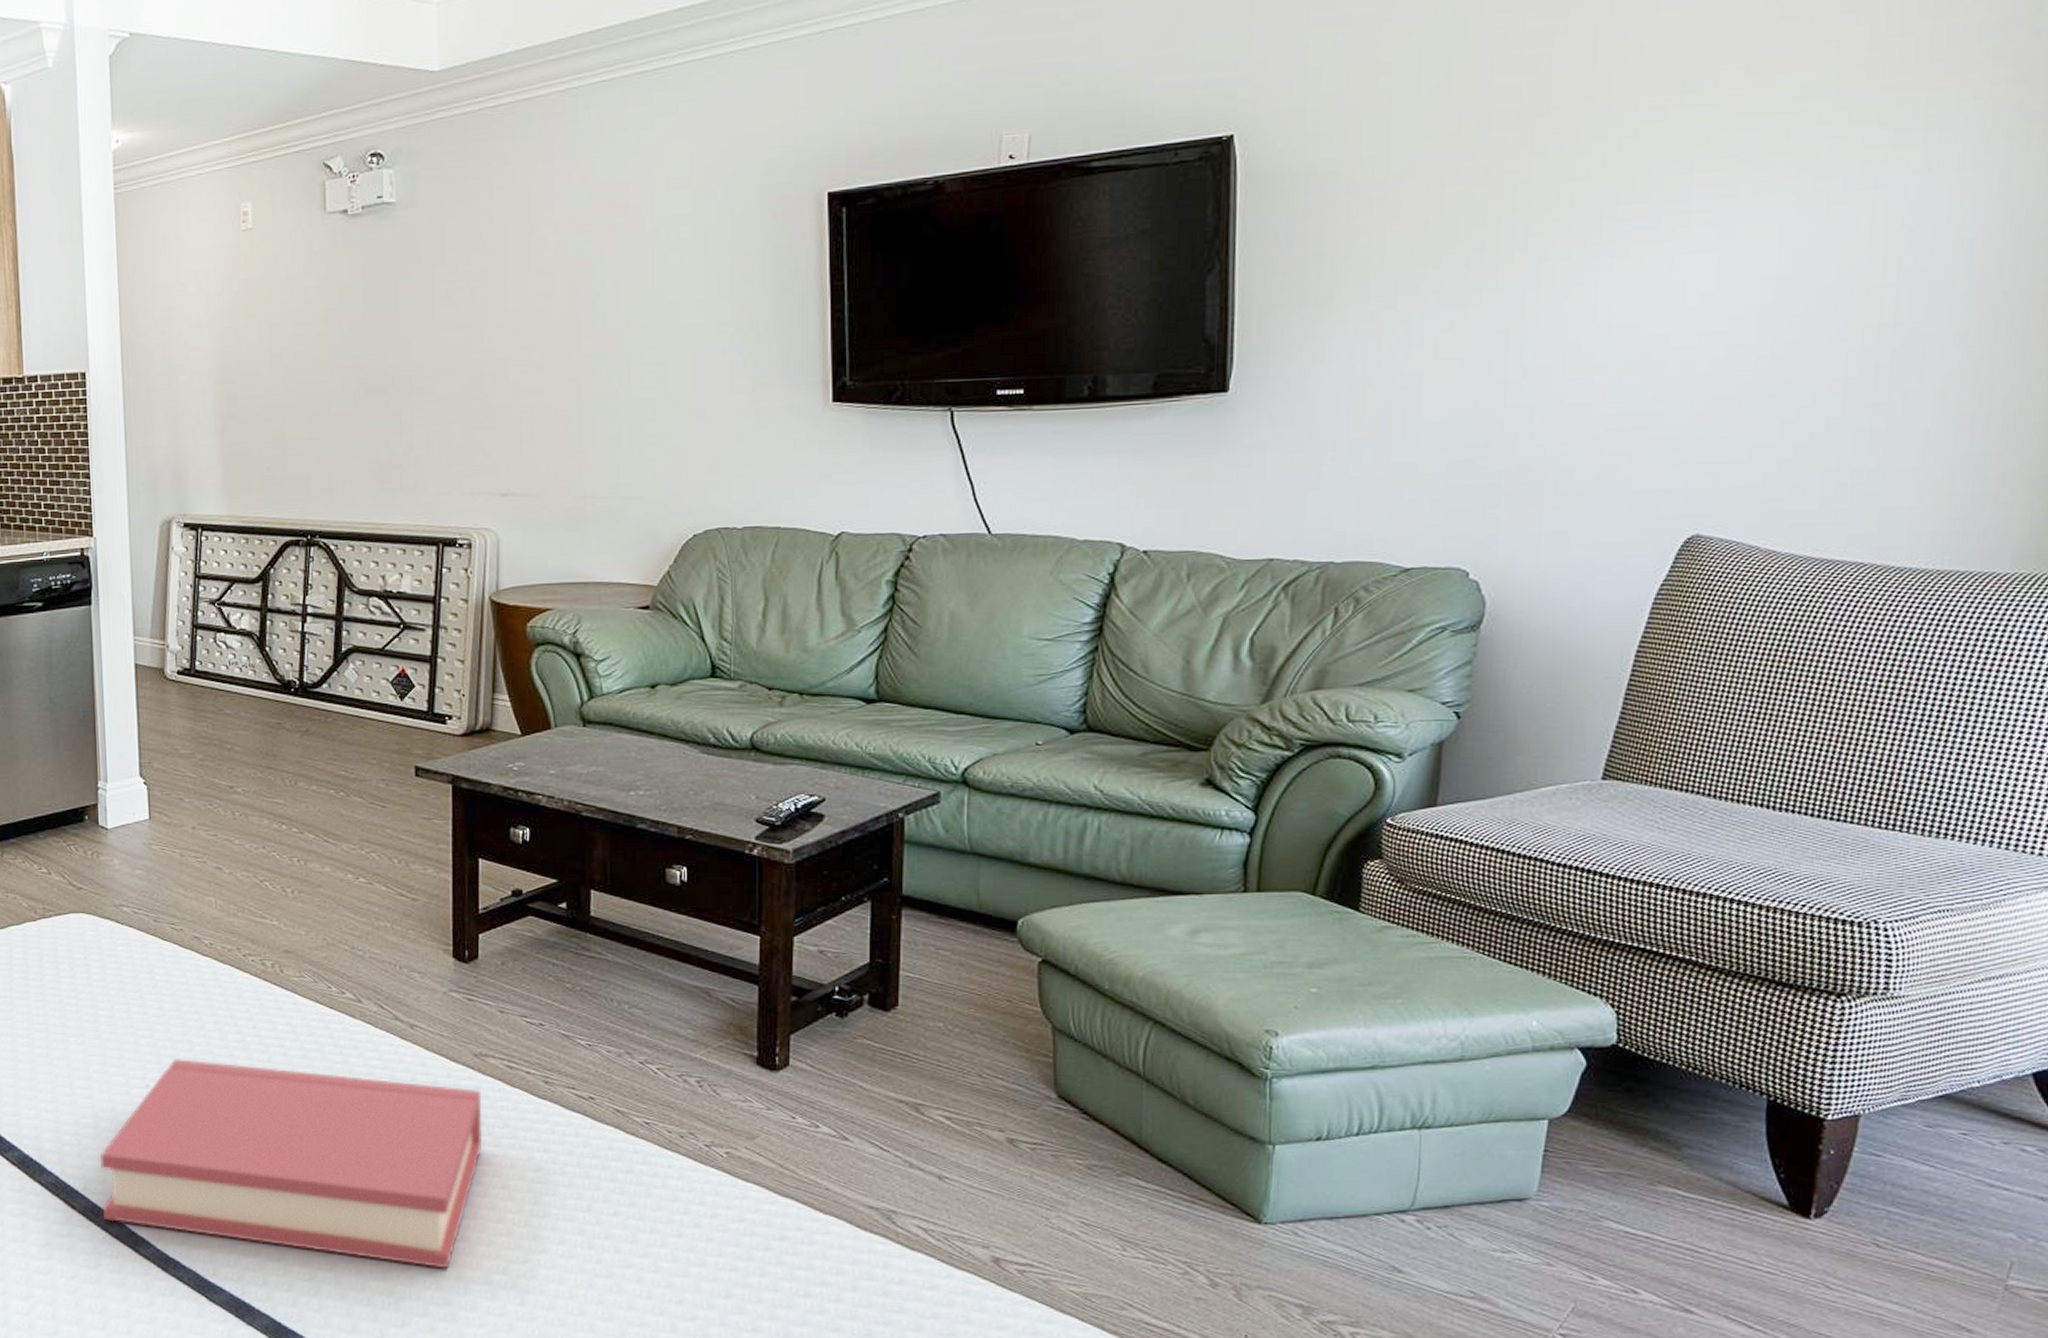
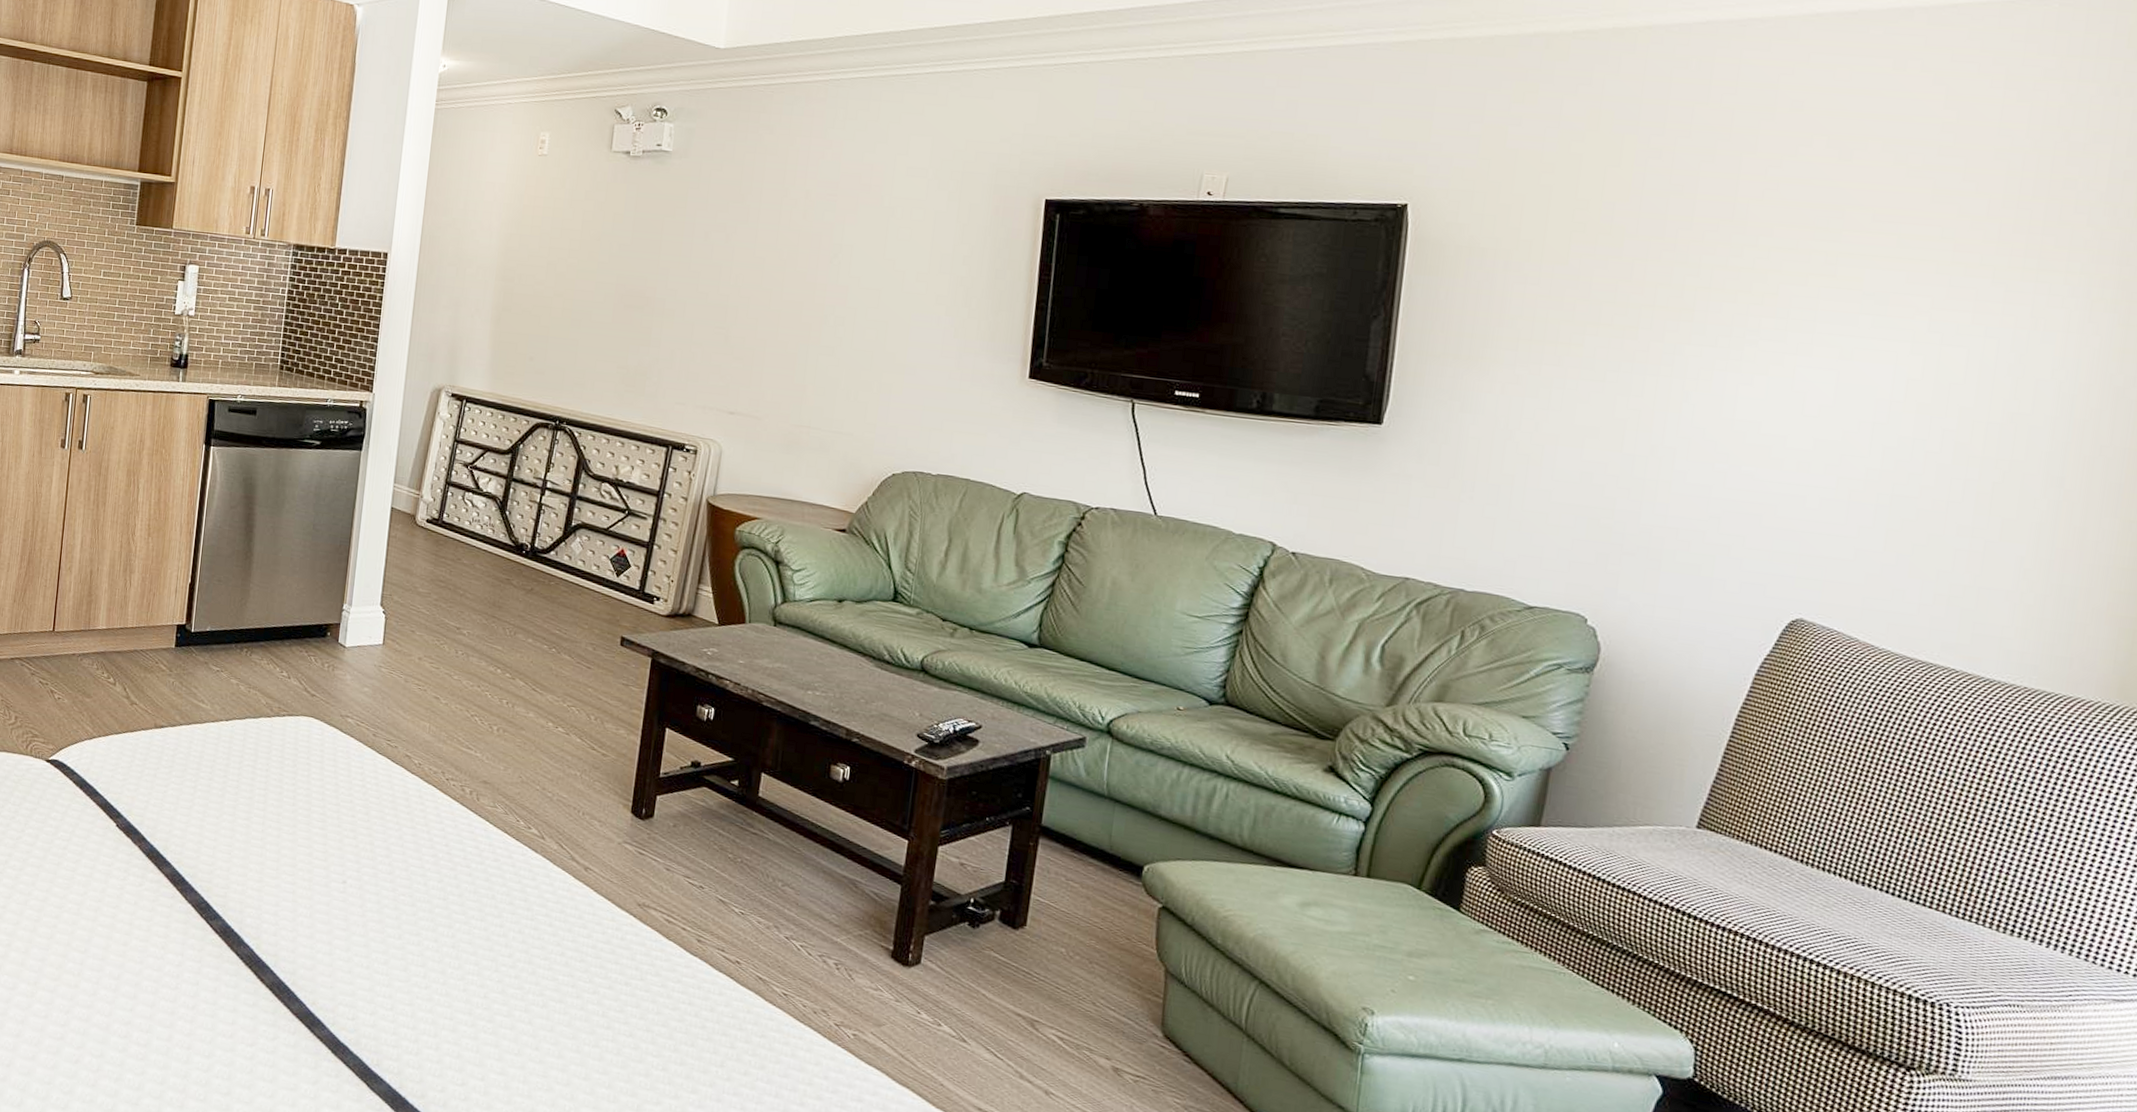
hardback book: present [100,1058,483,1269] -> none [287,861,640,1098]

